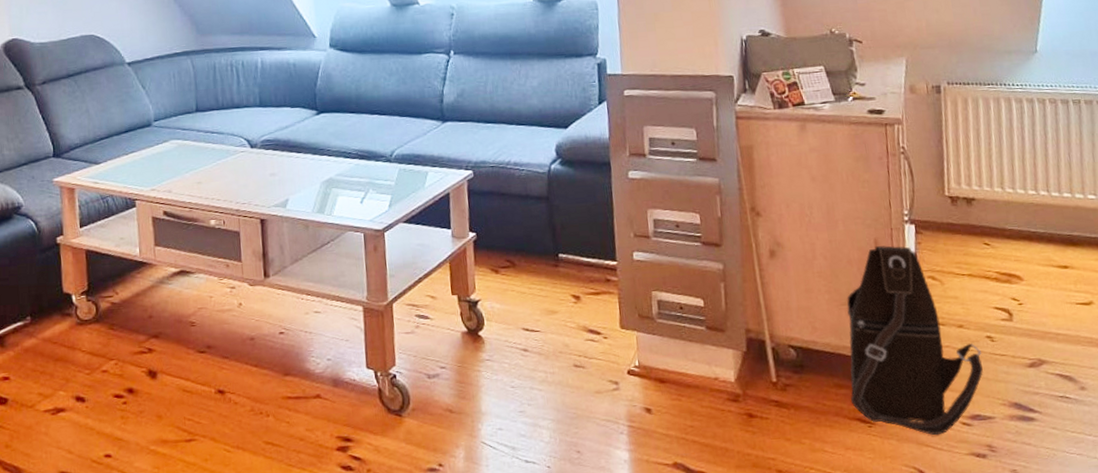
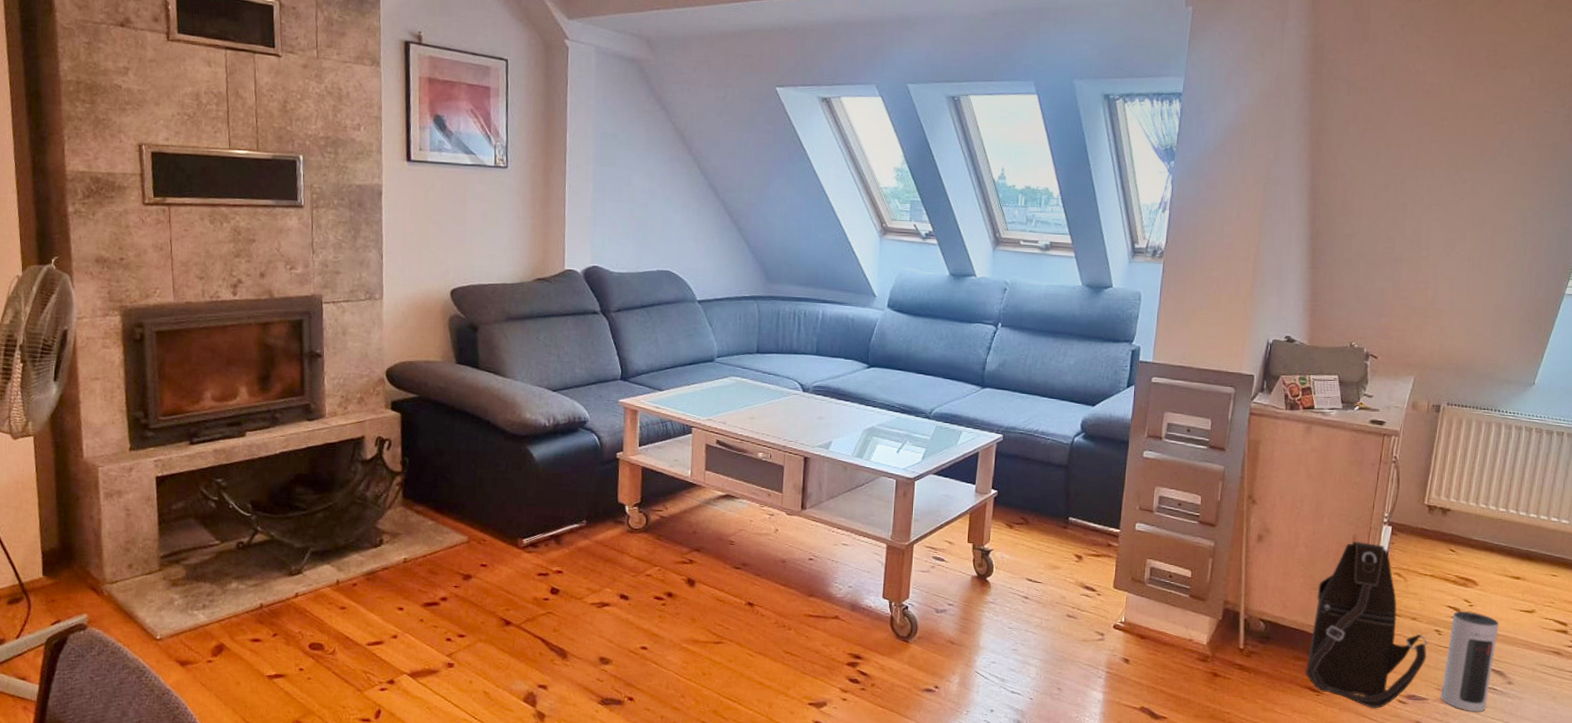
speaker: none [1002,311,1063,427] -> present [1440,611,1499,712]

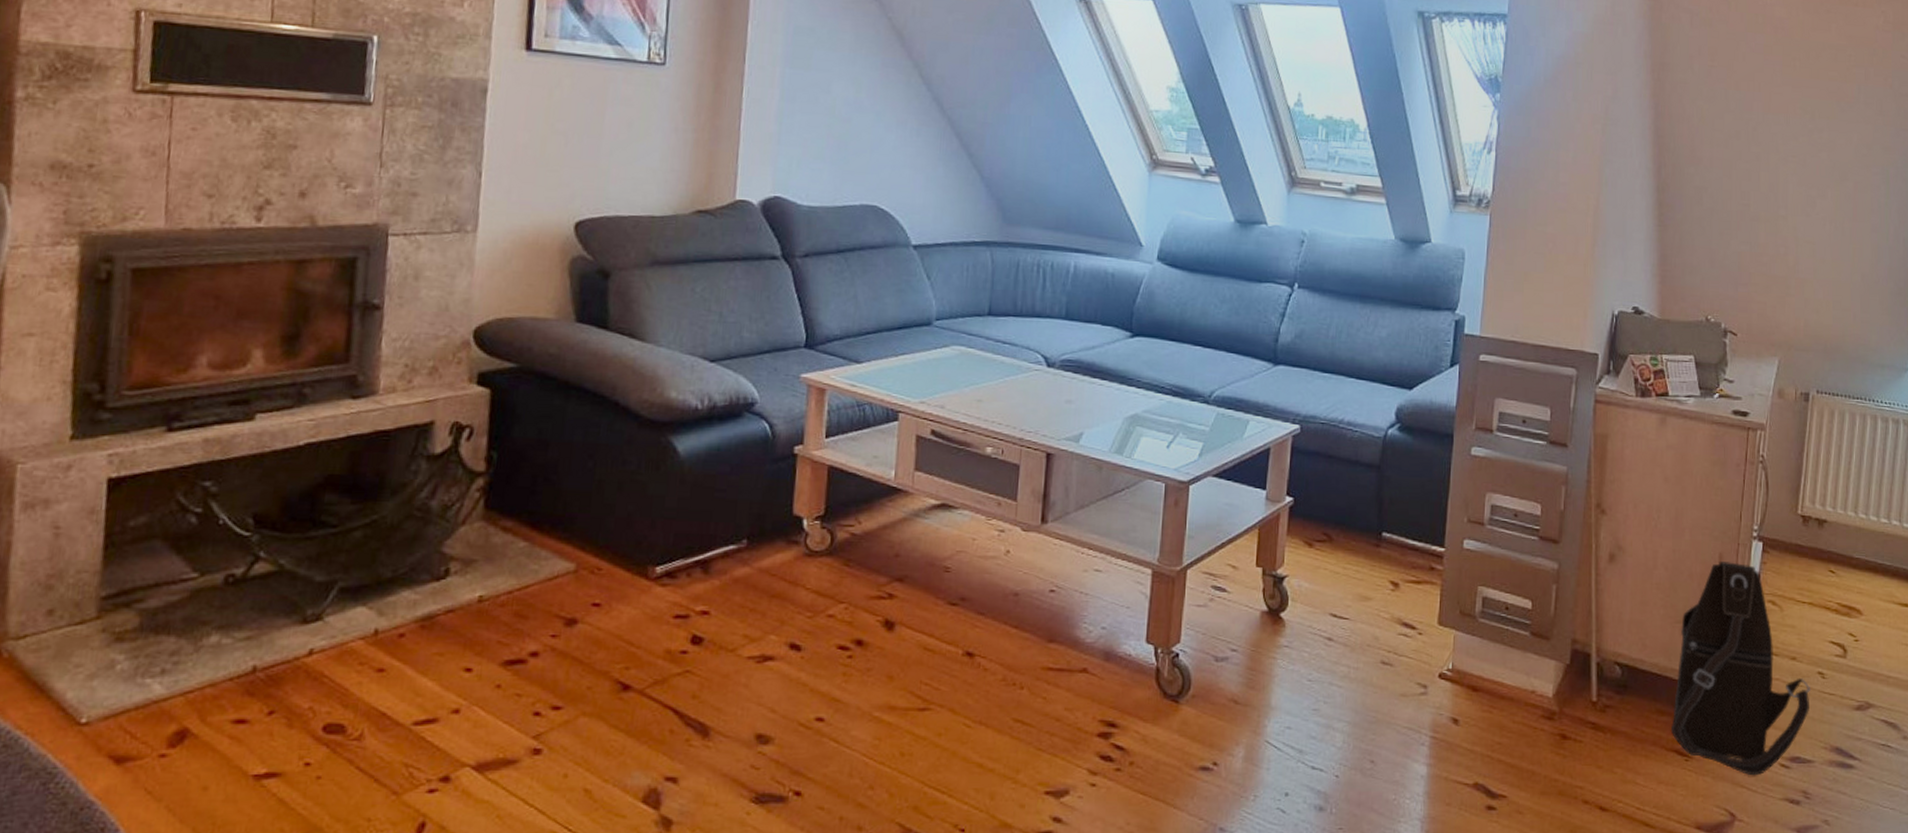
speaker: present [1440,611,1499,712] -> none [1828,648,1889,777]

